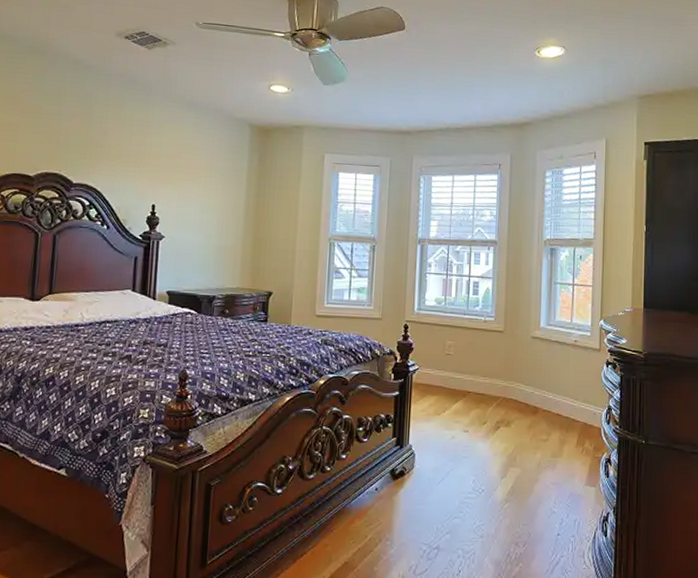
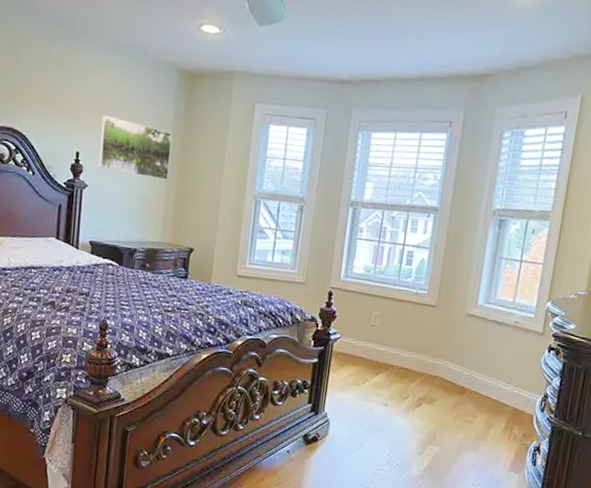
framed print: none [174,168,247,228] -> present [98,114,173,180]

